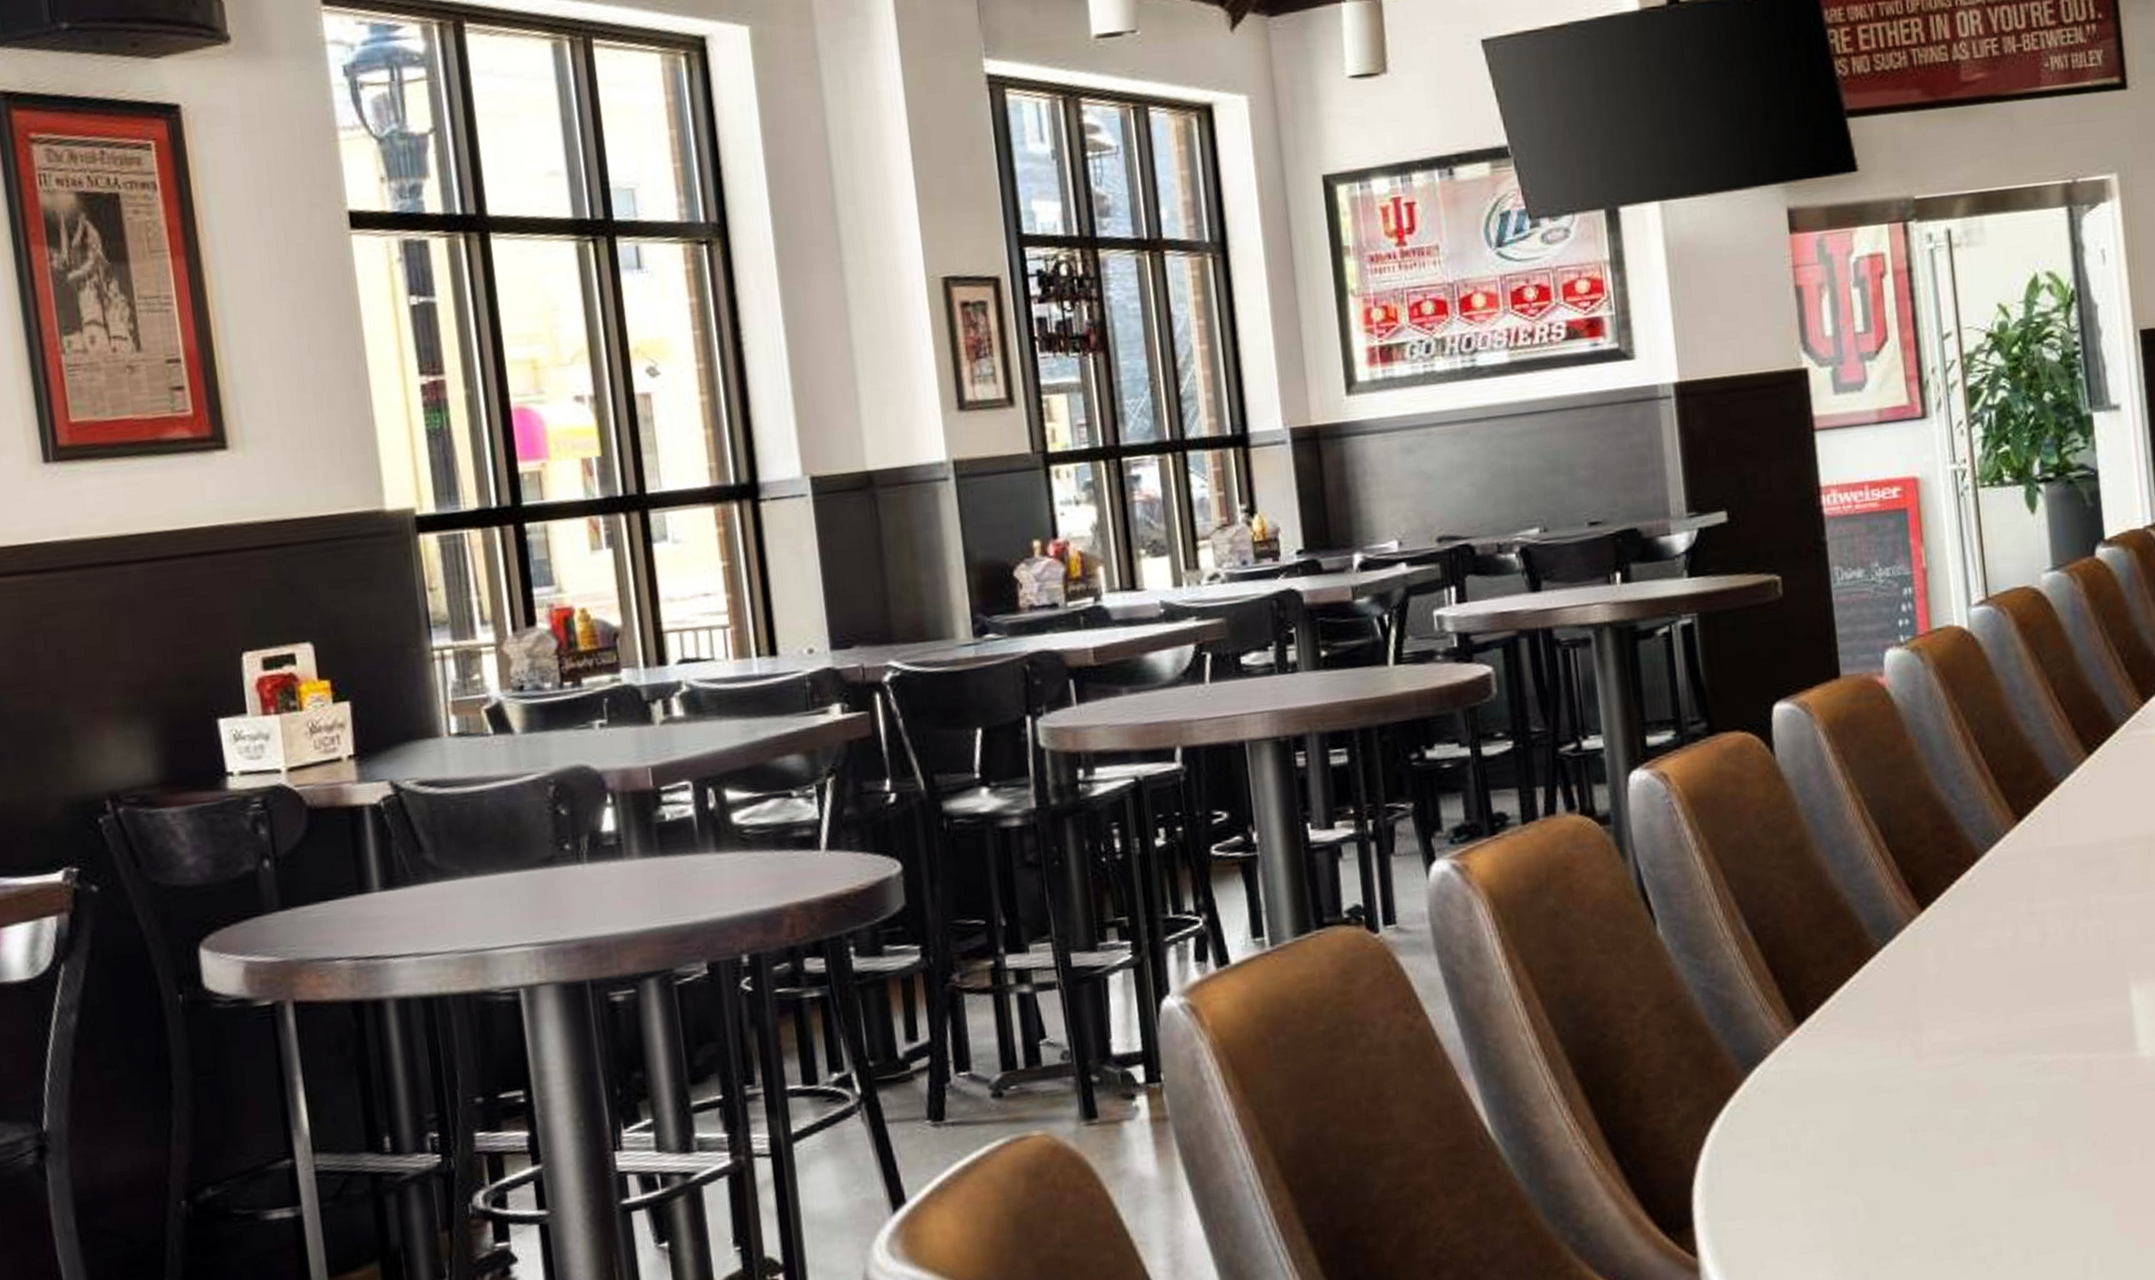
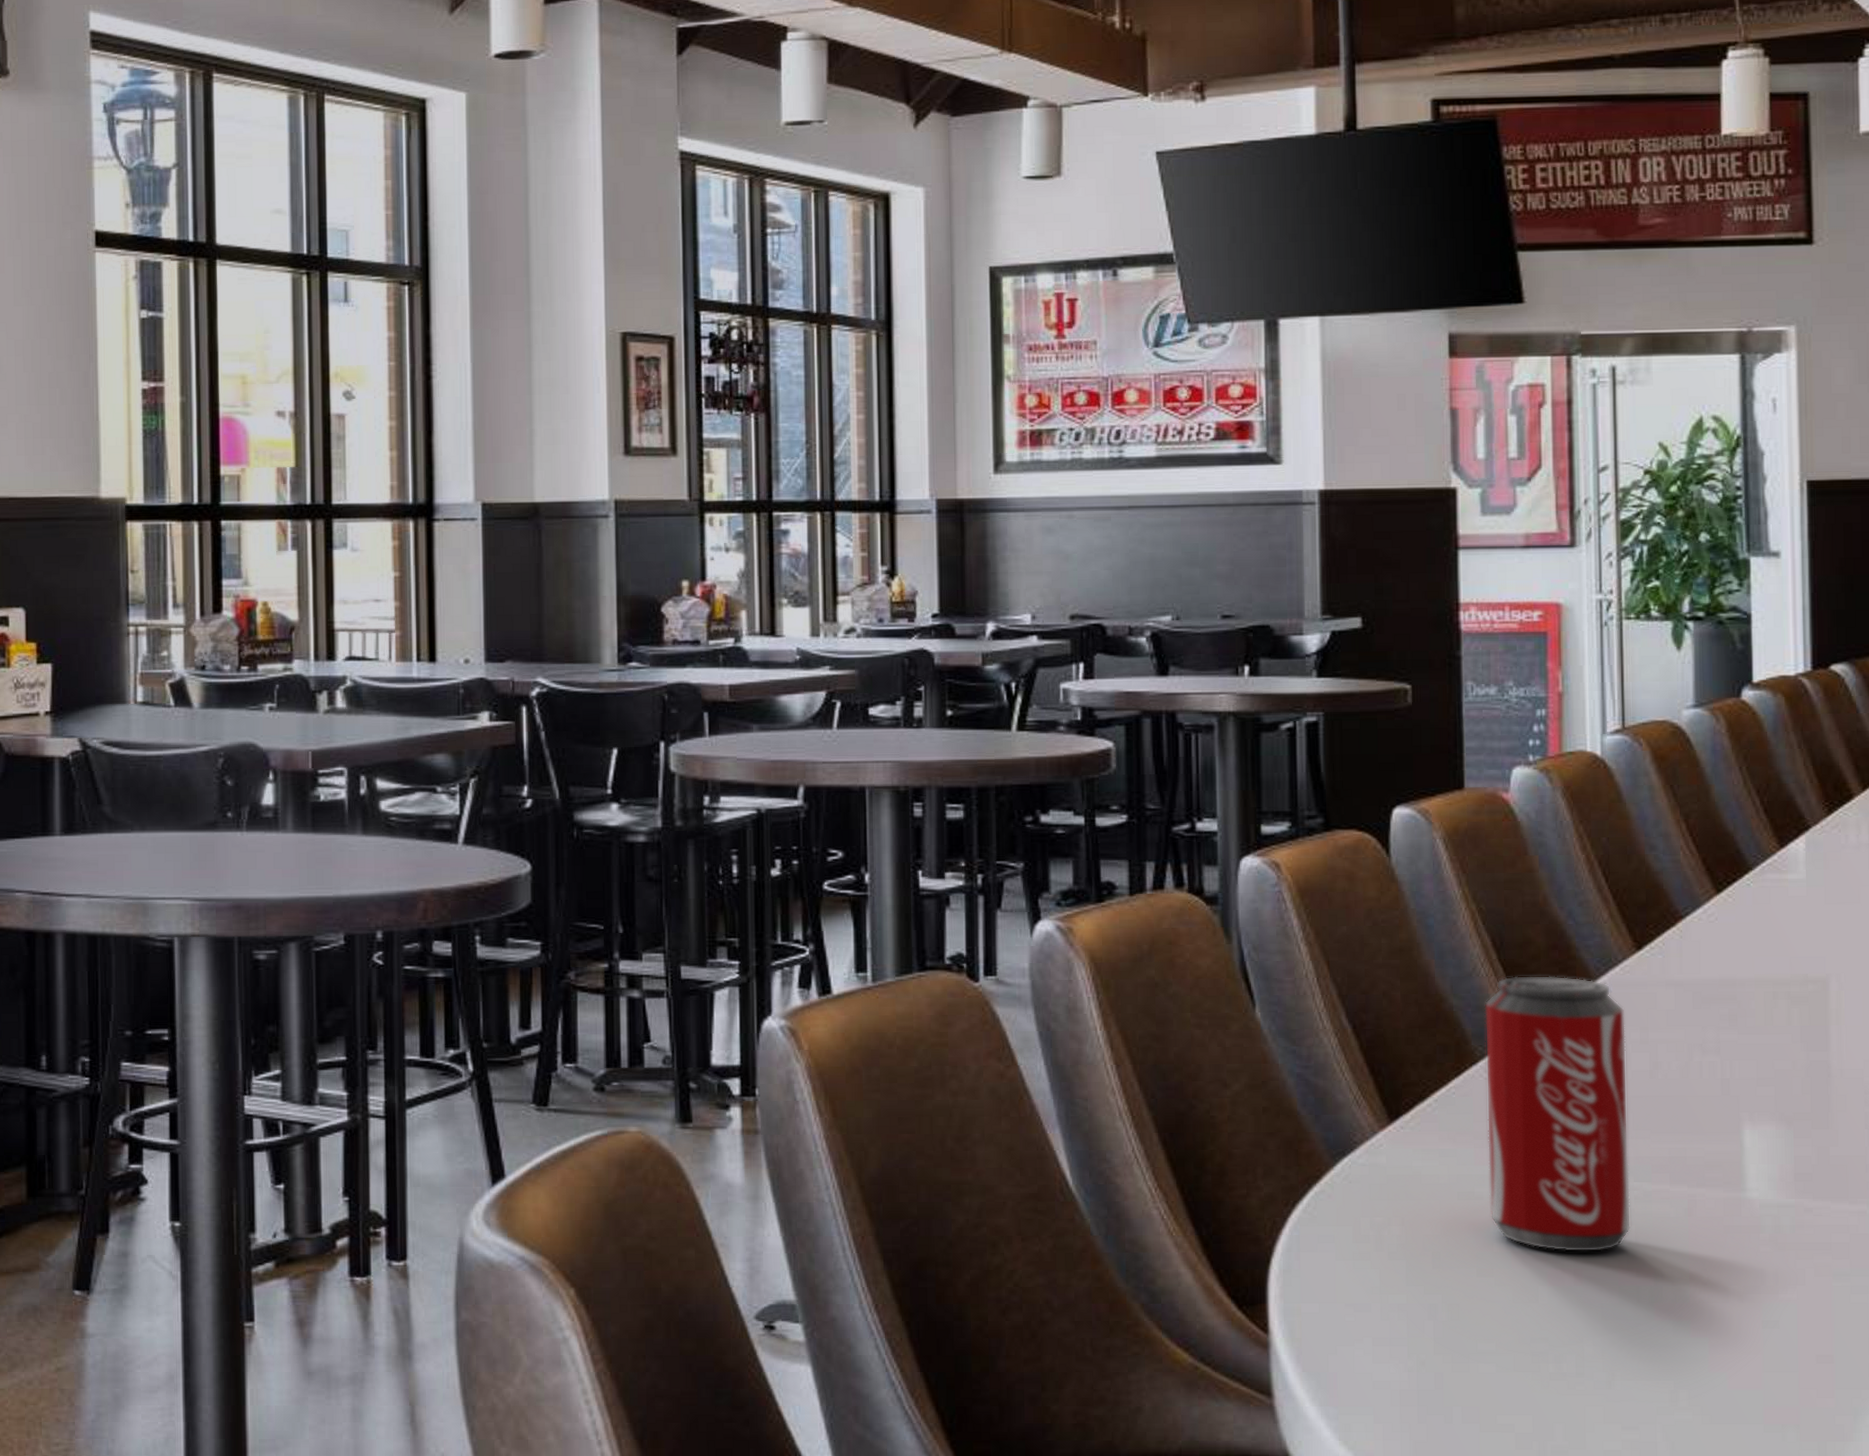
beverage can: none [1877,856,2033,1135] -> present [1484,975,1630,1253]

